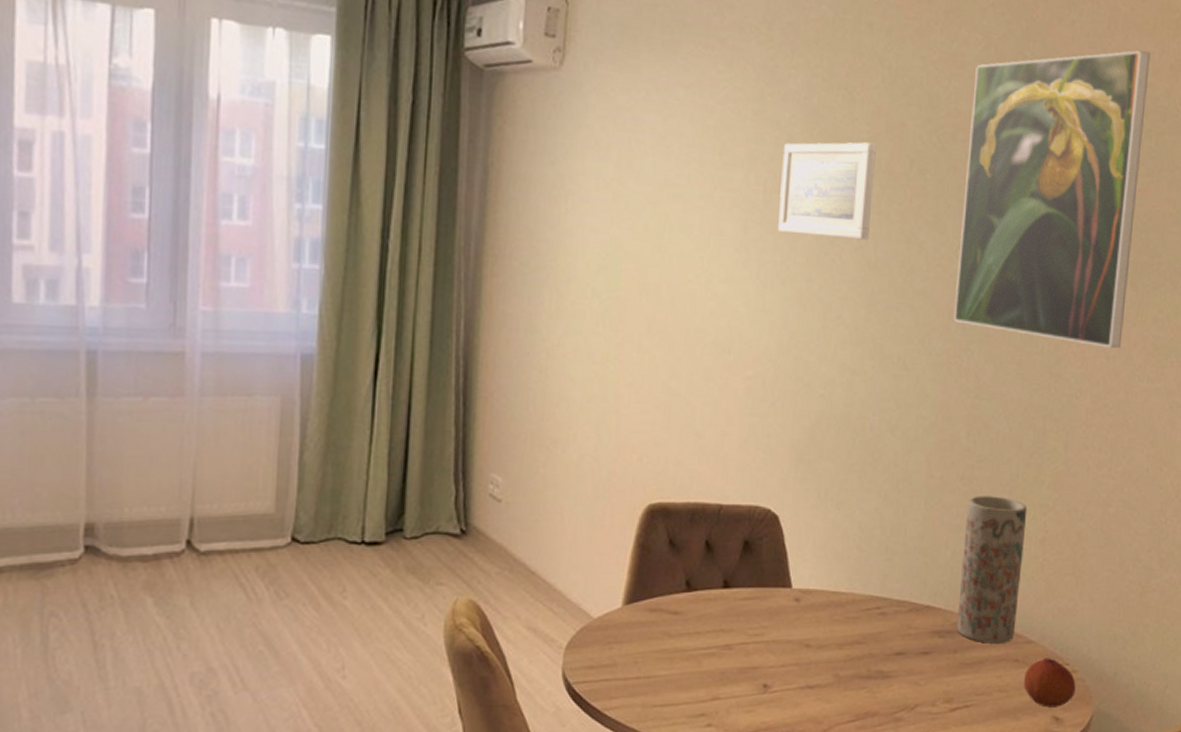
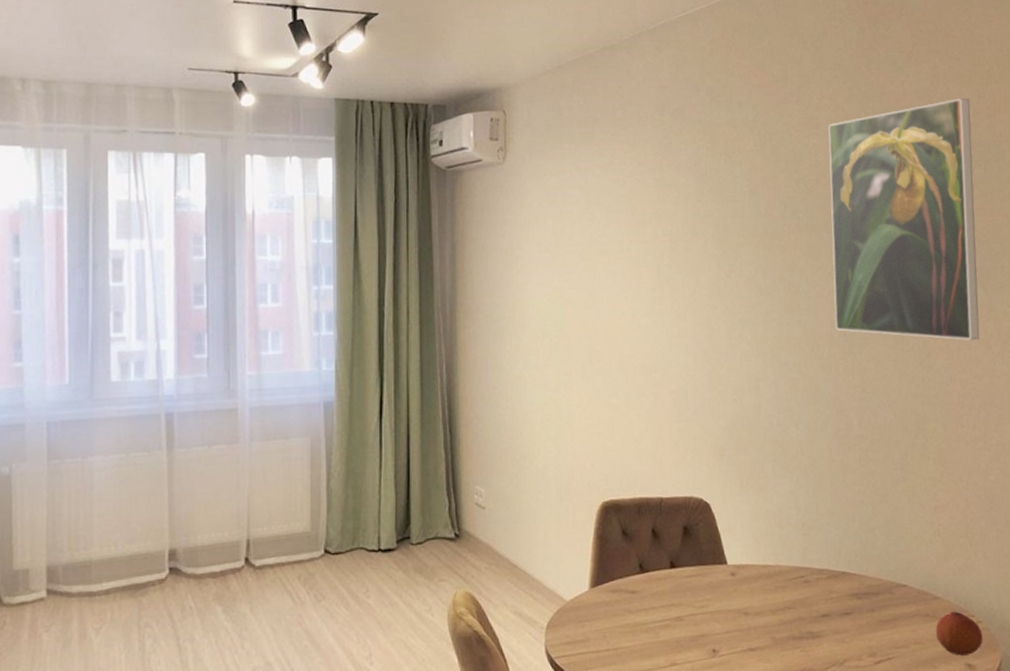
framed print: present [778,142,876,240] -> none [682,194,758,272]
vase: present [956,496,1028,644] -> none [867,473,923,602]

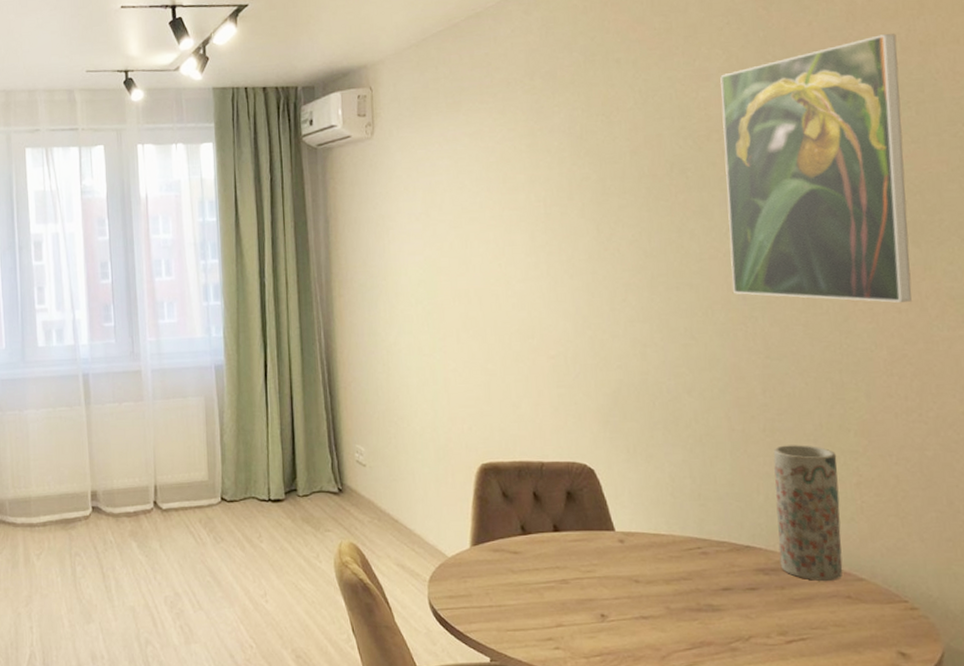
vase: none [867,473,923,602] -> present [773,445,843,581]
fruit: present [936,611,983,656] -> none [860,595,920,643]

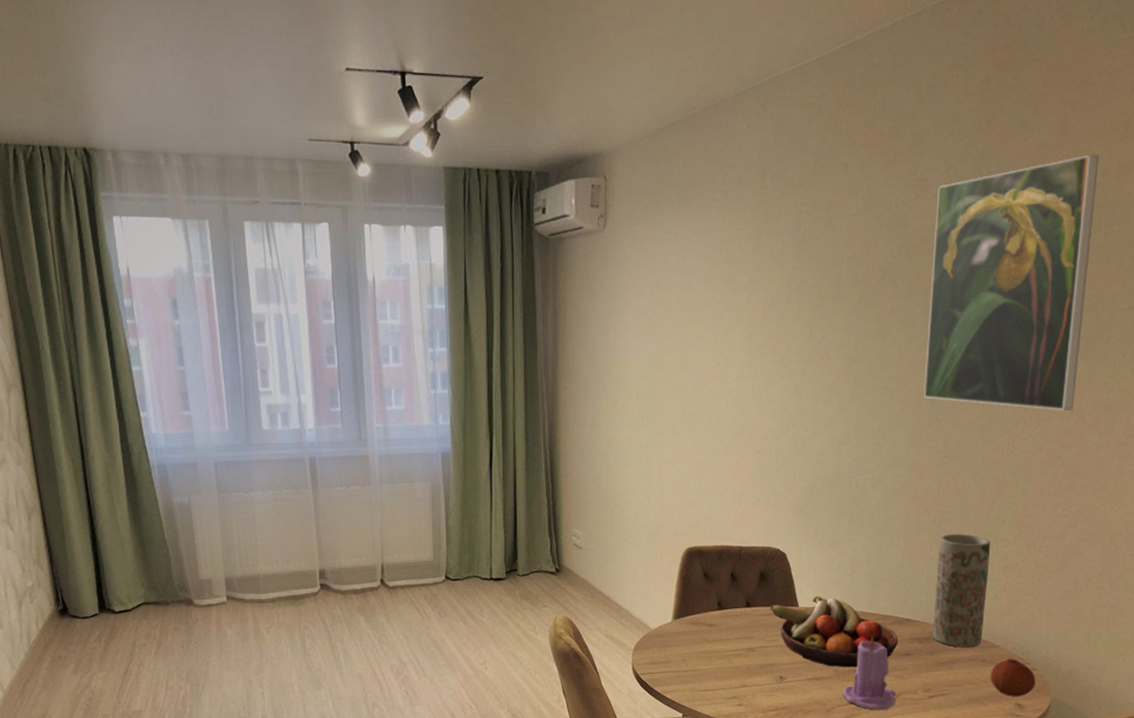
fruit bowl: none [582,518,739,605] -> present [770,596,898,668]
candle: none [678,566,745,658] -> present [842,636,896,710]
fruit: none [860,595,920,643] -> present [990,659,1036,697]

